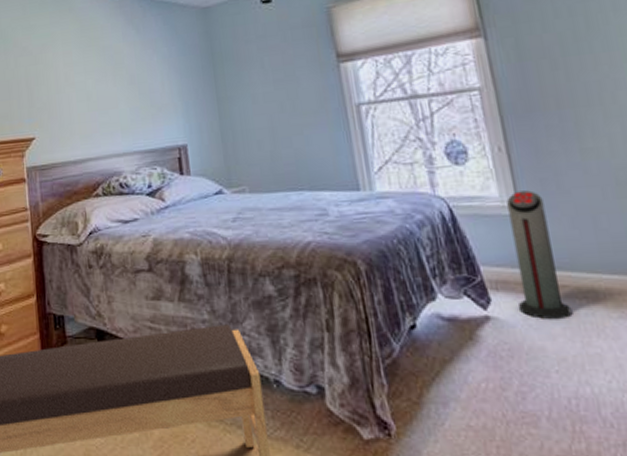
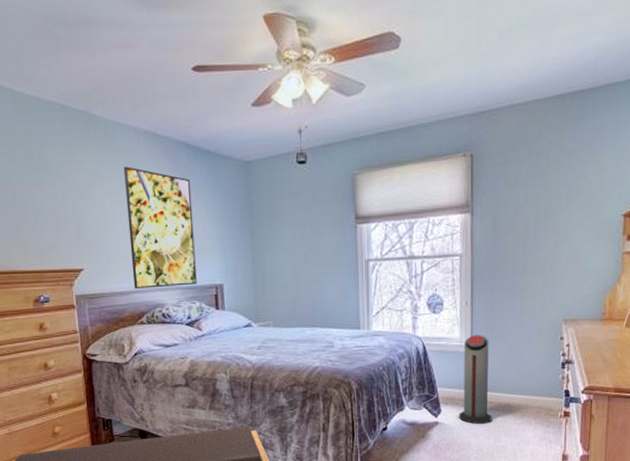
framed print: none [76,26,157,156] -> present [123,166,197,289]

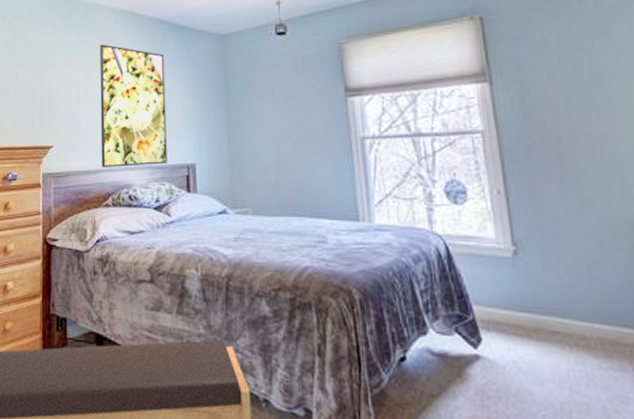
air purifier: present [459,335,493,425] -> none [503,235,563,365]

